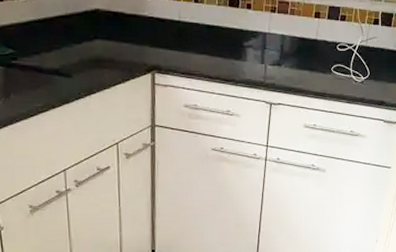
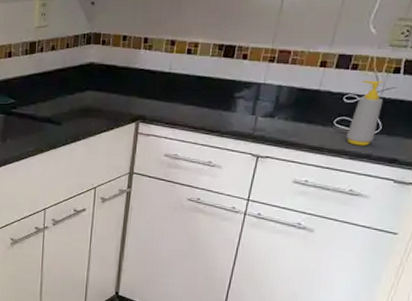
soap bottle: none [343,30,369,90] -> present [347,80,384,146]

